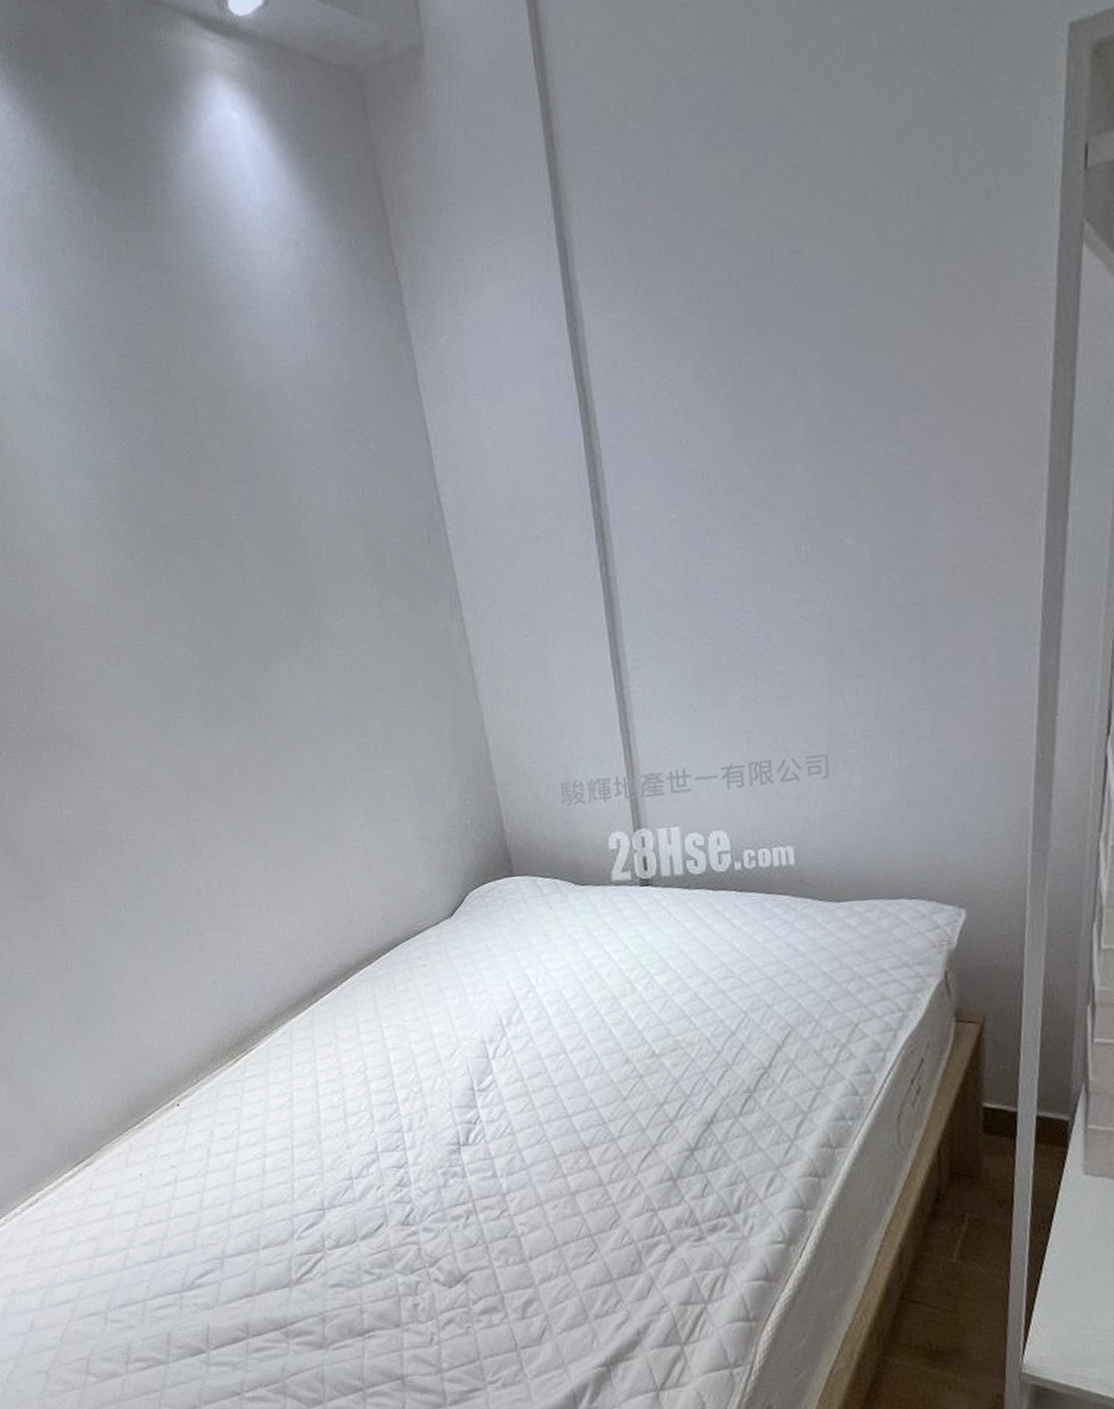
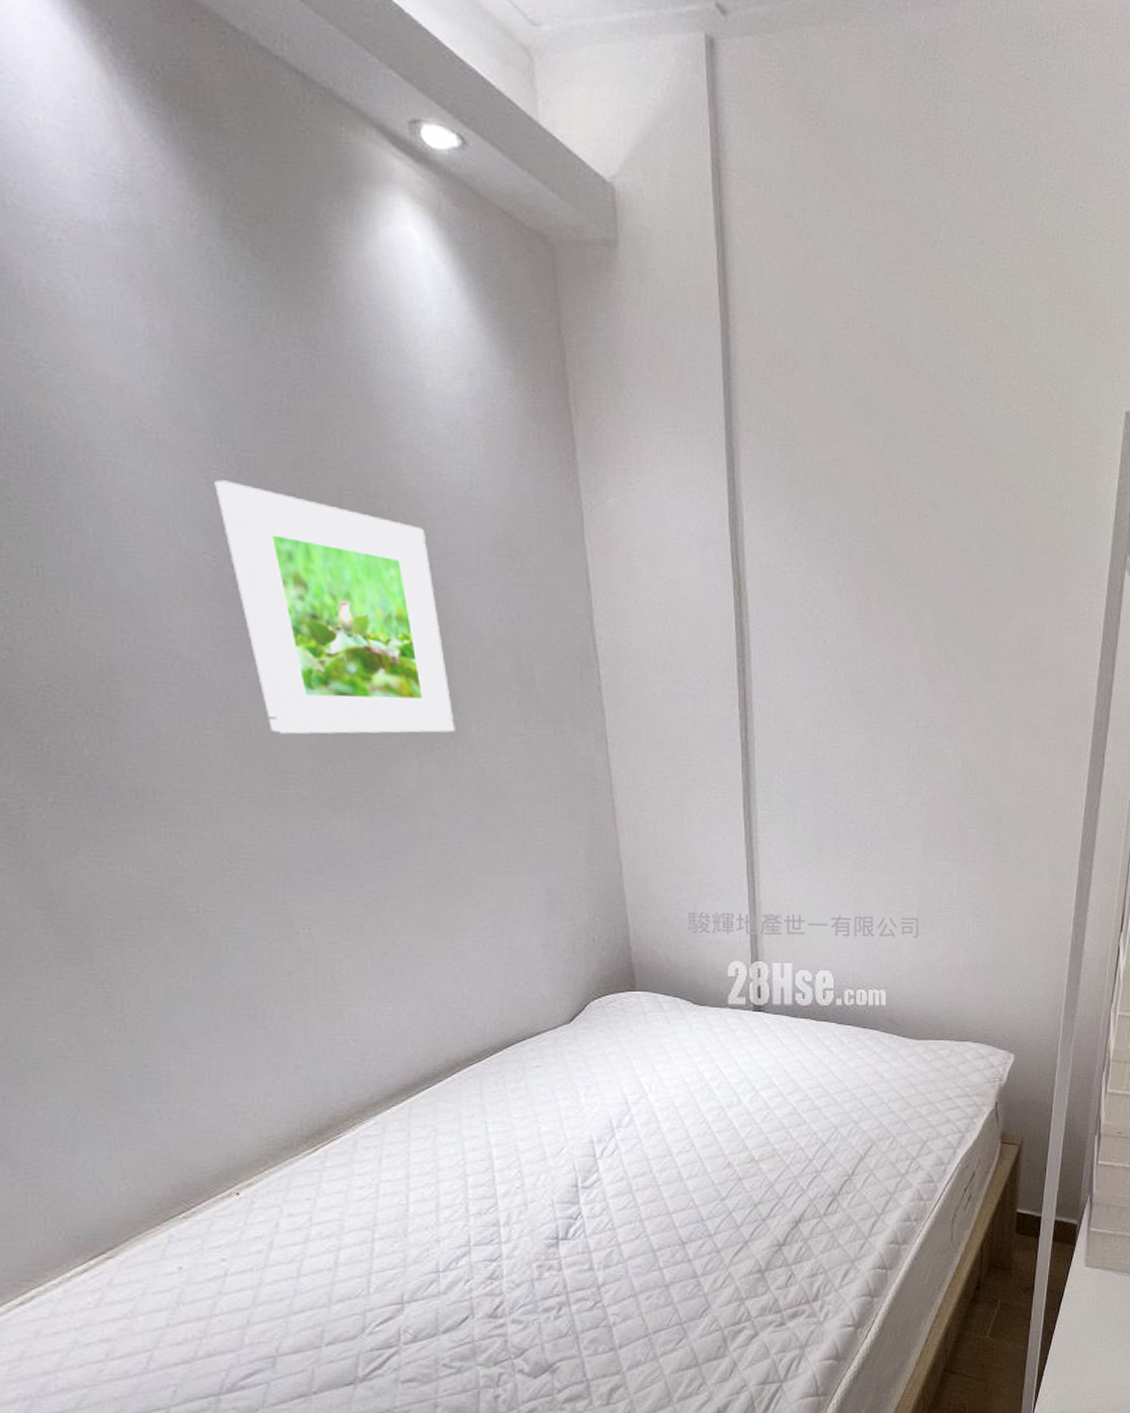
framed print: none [93,421,317,661] -> present [214,480,455,735]

